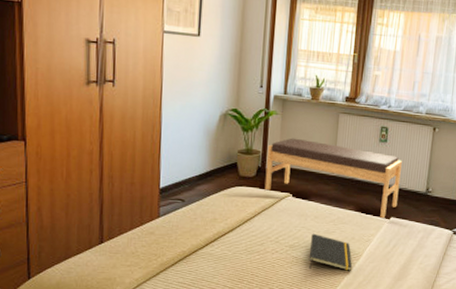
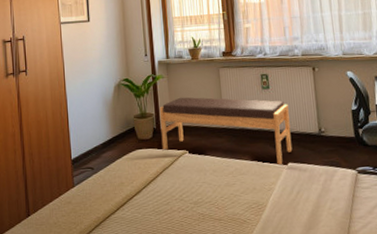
notepad: present [309,233,353,271] -> none [213,187,260,225]

